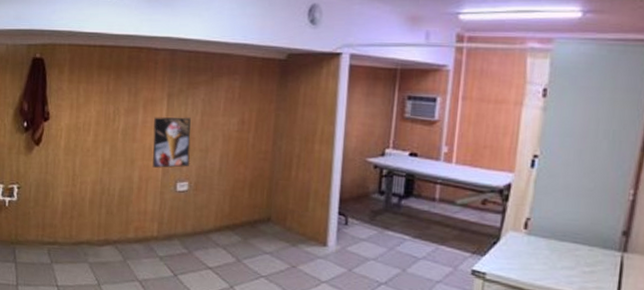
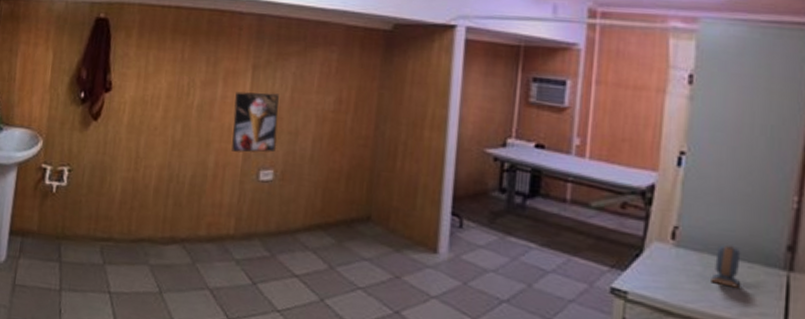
alarm clock: none [556,232,583,267] -> present [711,244,741,288]

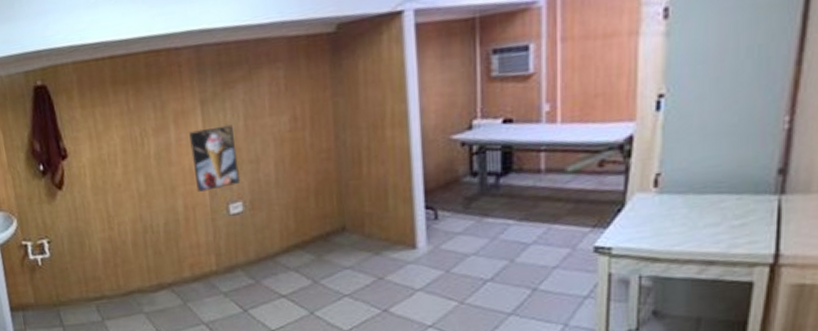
alarm clock: present [711,244,741,288] -> none [697,180,729,223]

